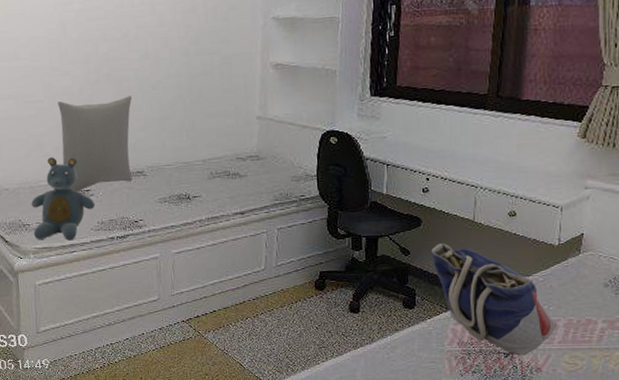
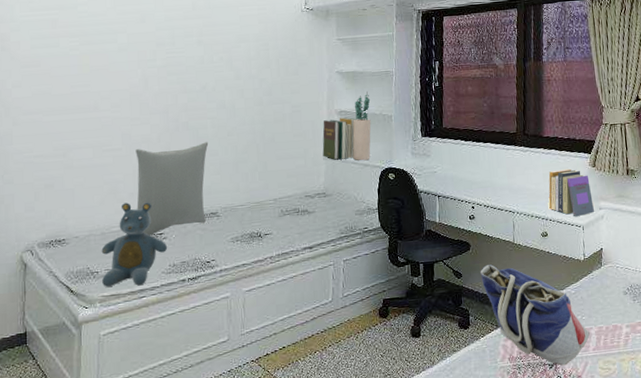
books: none [255,71,294,120] -> present [322,117,356,160]
vase: none [289,42,312,122] -> present [352,92,371,161]
books: none [521,139,578,195] -> present [548,168,594,216]

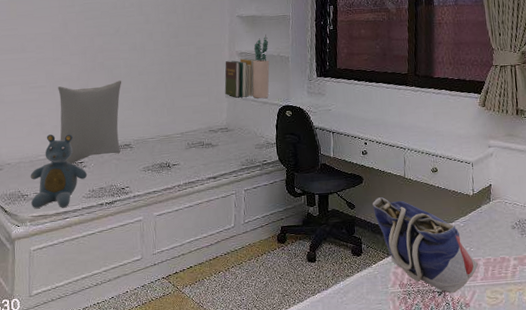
books: present [548,168,594,216] -> none [439,108,483,153]

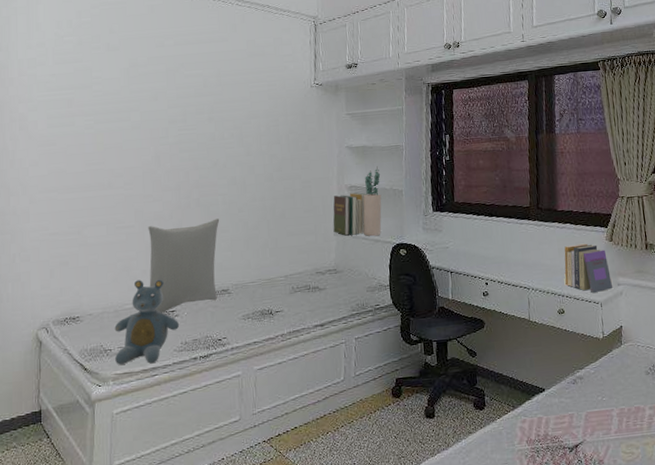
tote bag: present [372,197,478,293] -> none [495,343,611,449]
books: none [439,108,483,153] -> present [564,243,613,293]

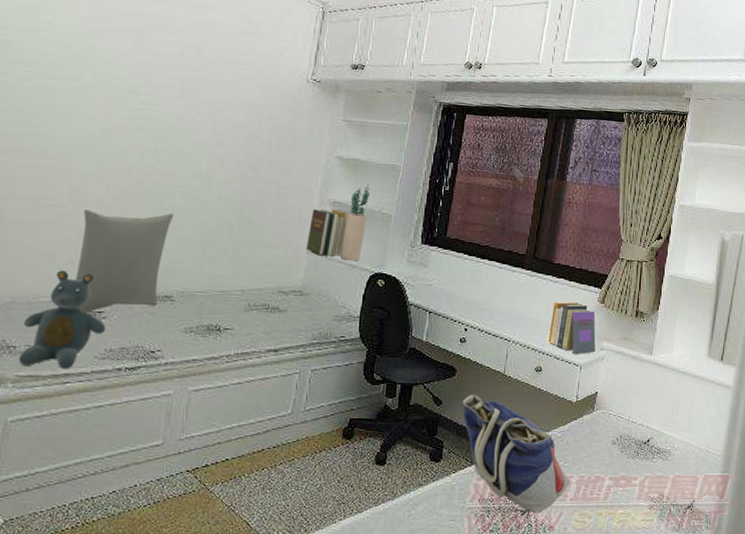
tote bag: none [495,343,611,449] -> present [462,395,570,513]

